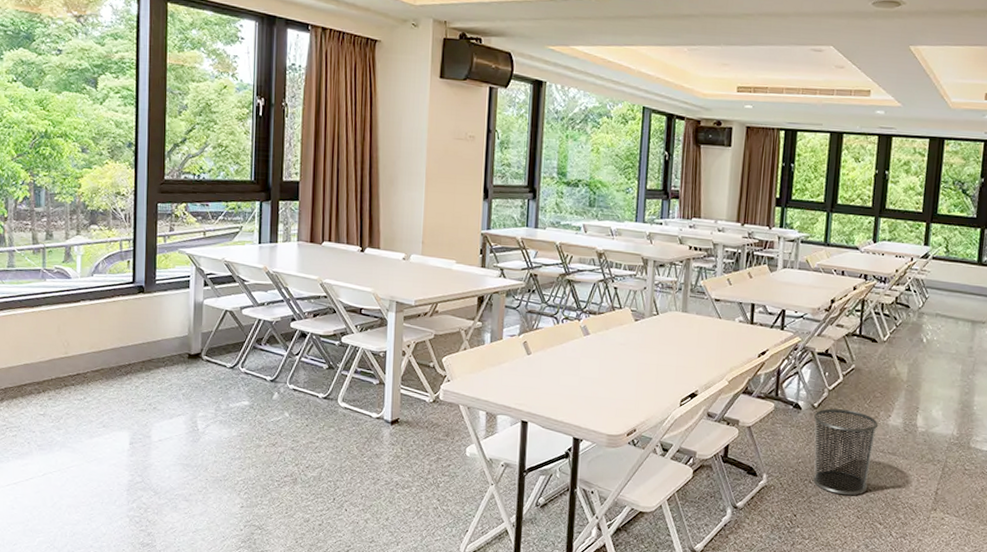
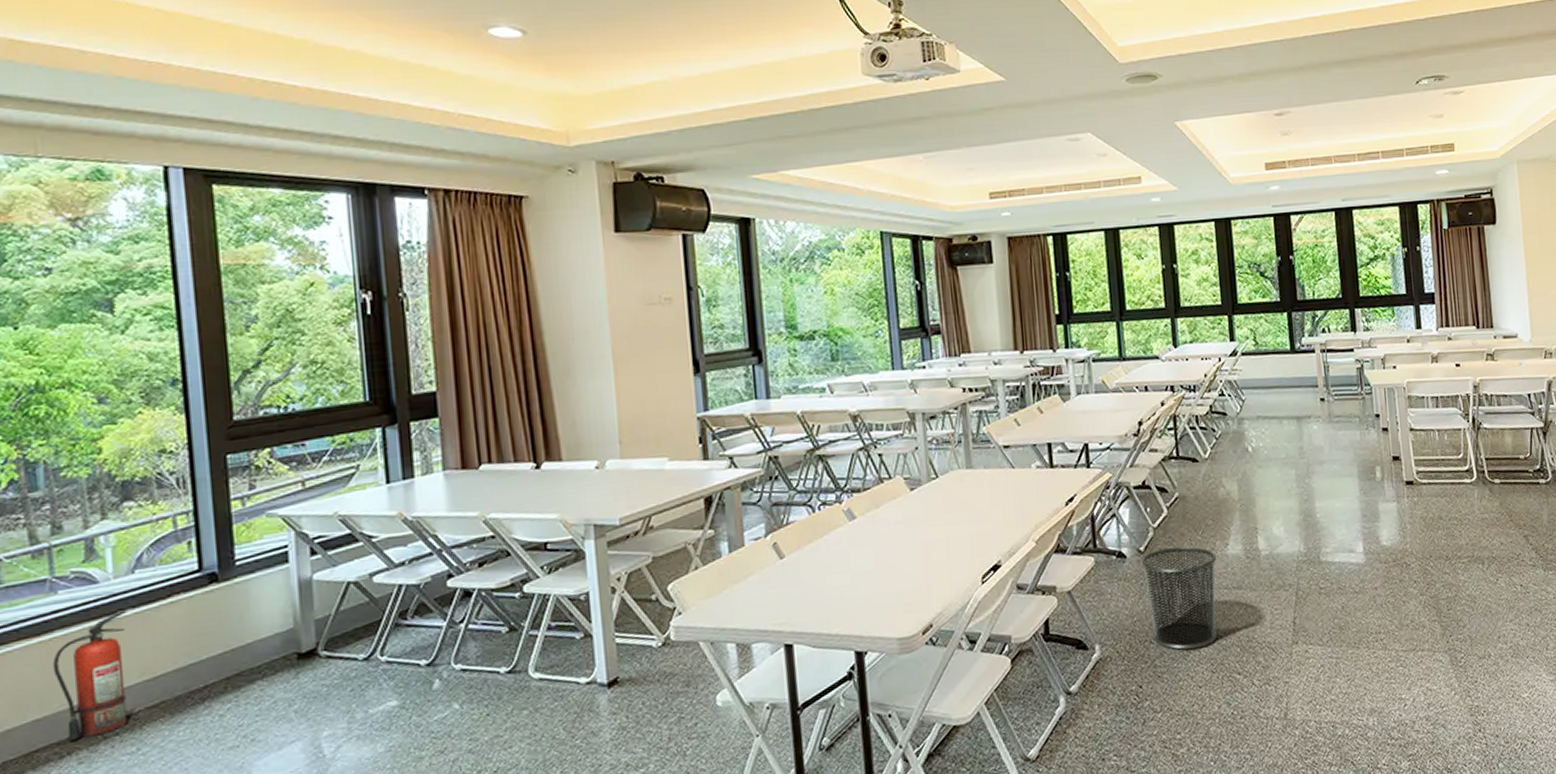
fire extinguisher: none [39,300,86,383] -> present [52,610,128,741]

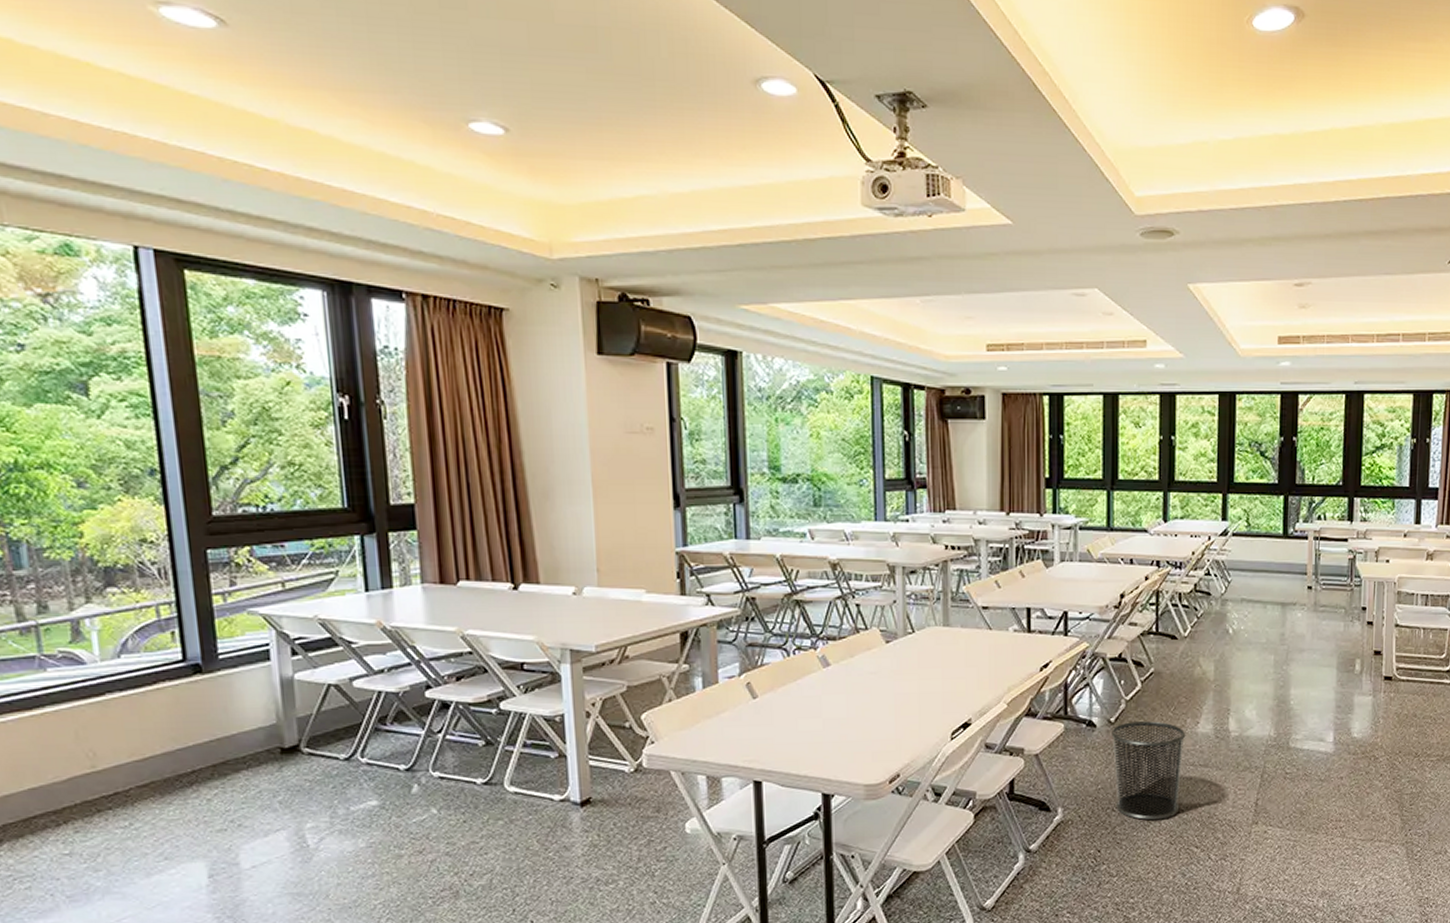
fire extinguisher: present [52,610,128,741] -> none [45,692,120,811]

